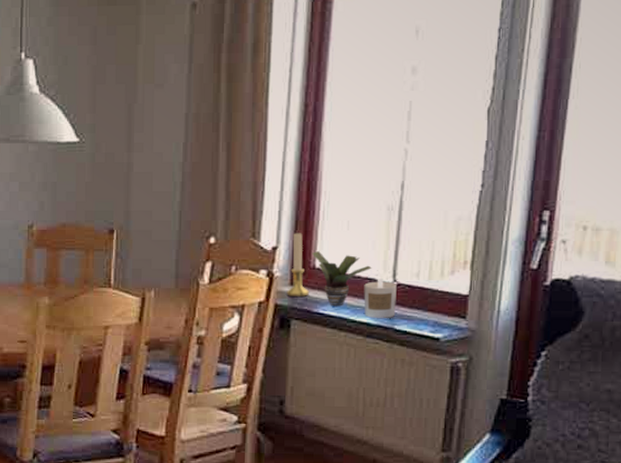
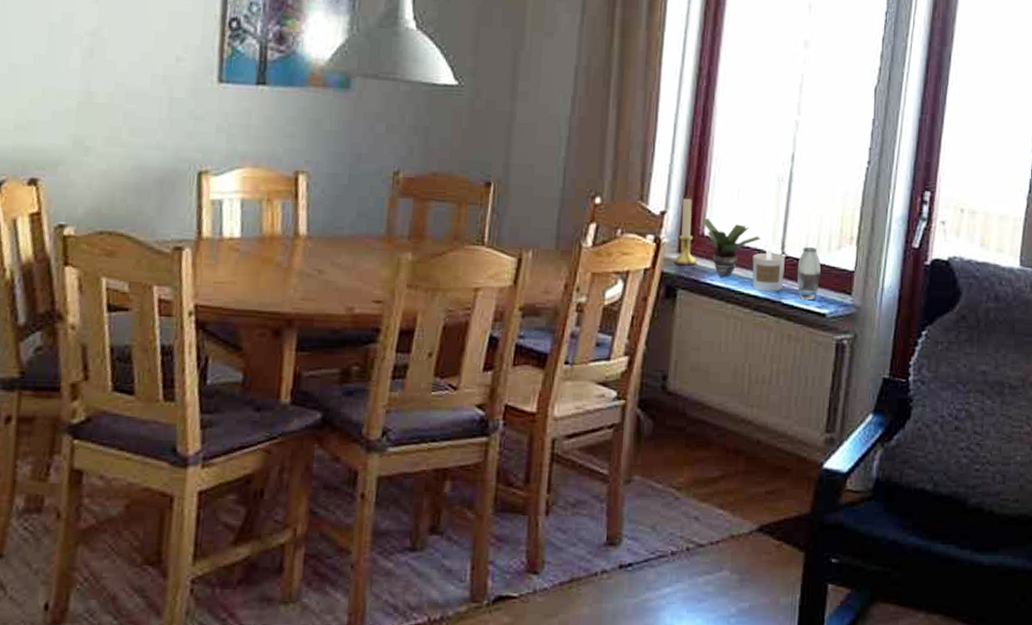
vase: none [409,274,433,326] -> present [796,247,821,301]

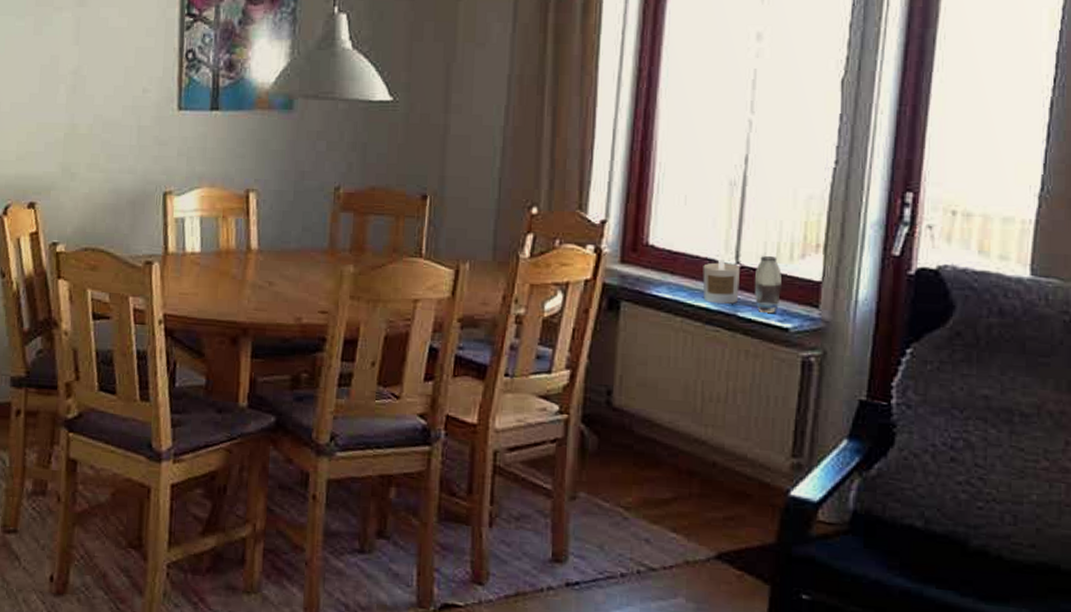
candle holder: present [673,197,698,266] -> none [616,205,642,277]
potted plant: present [701,218,761,277] -> none [645,227,712,289]

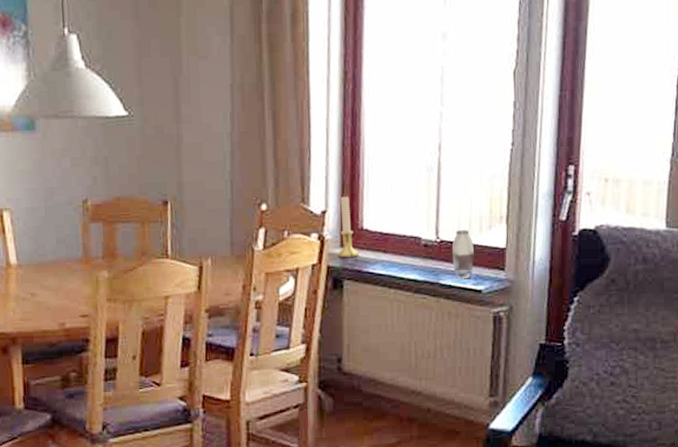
candle holder: none [616,205,642,277] -> present [337,195,360,259]
candle: present [702,260,740,305] -> none [409,236,441,275]

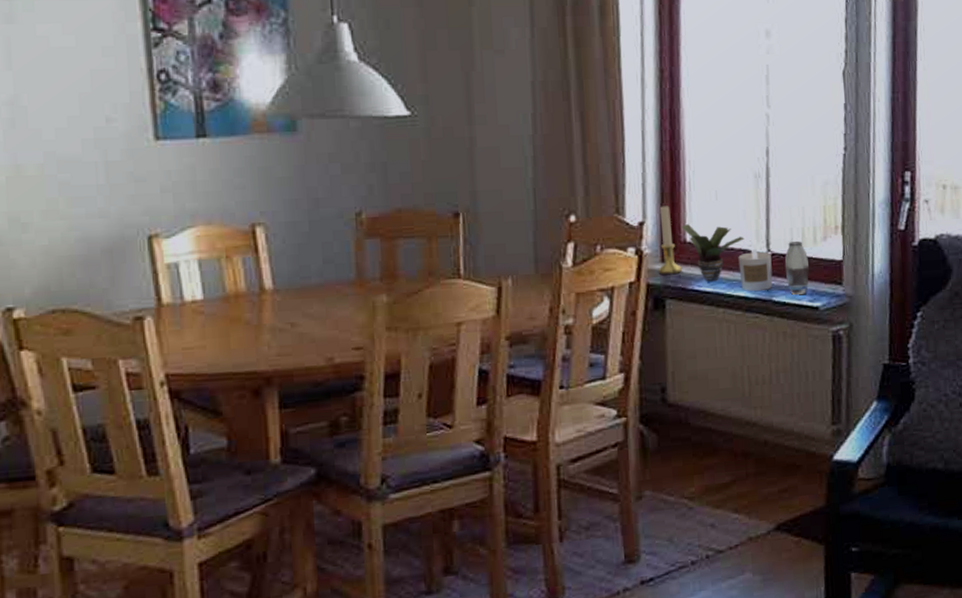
potted plant: none [359,213,416,265] -> present [682,224,745,282]
candle: none [409,236,441,275] -> present [738,249,773,292]

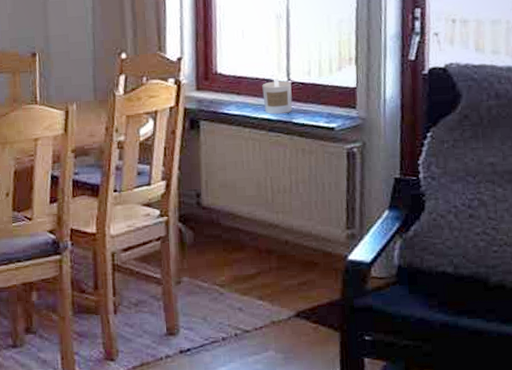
candle holder: present [658,204,683,275] -> none [193,43,215,101]
potted plant: present [682,224,745,282] -> none [213,59,268,107]
vase: present [784,241,809,296] -> none [303,71,326,118]

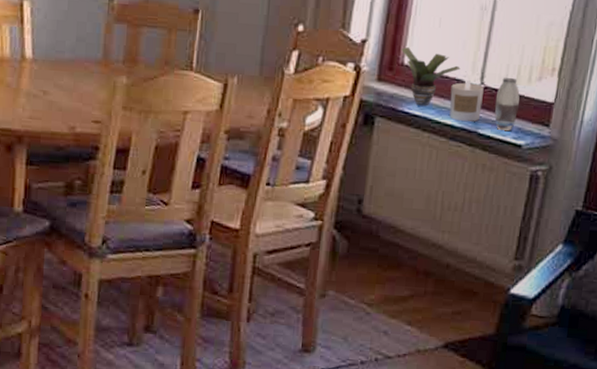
potted plant: none [213,59,268,107] -> present [401,47,461,107]
vase: none [303,71,326,118] -> present [494,78,520,132]

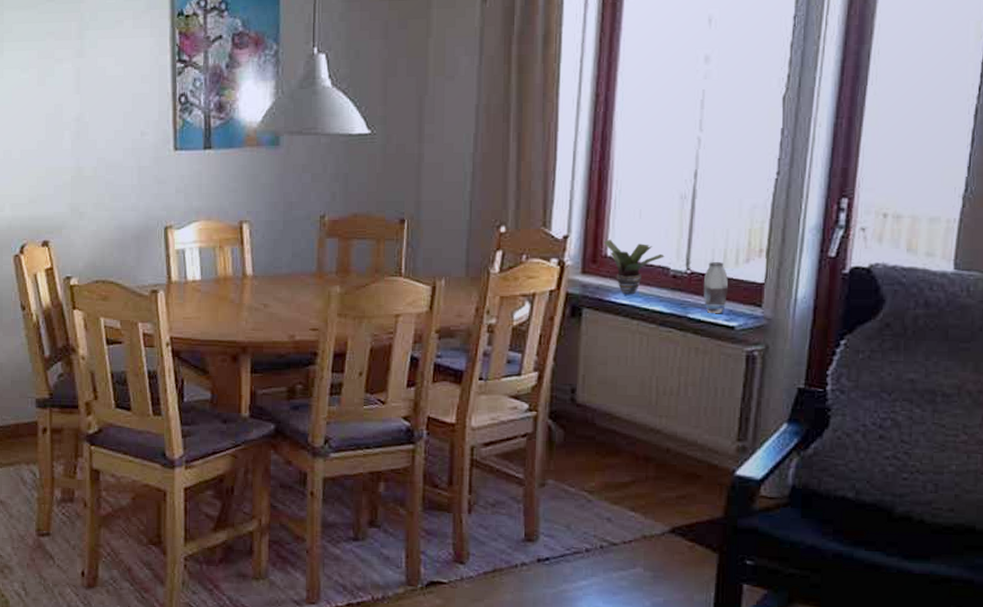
candle: present [449,80,484,123] -> none [656,267,690,308]

